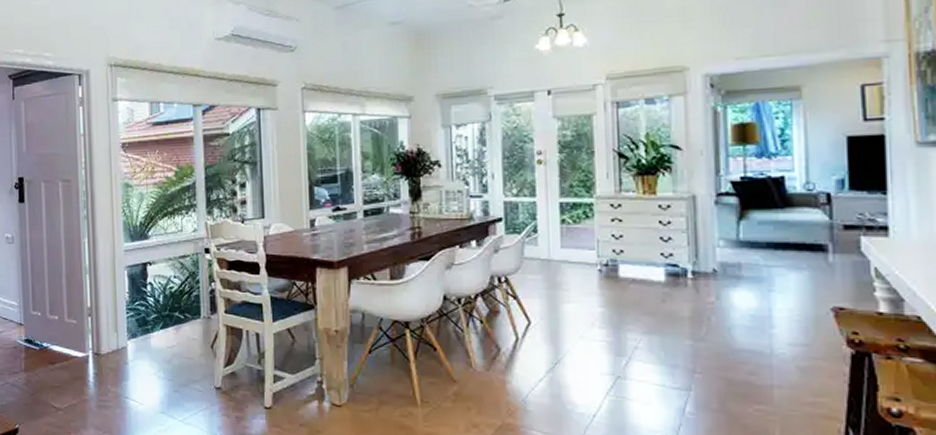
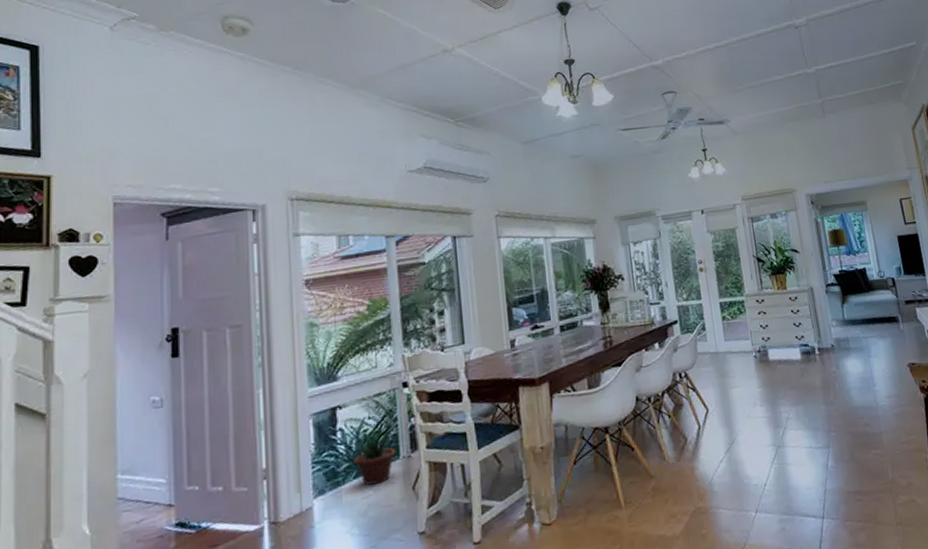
potted plant: none [154,291,198,337] -> present [346,430,396,486]

